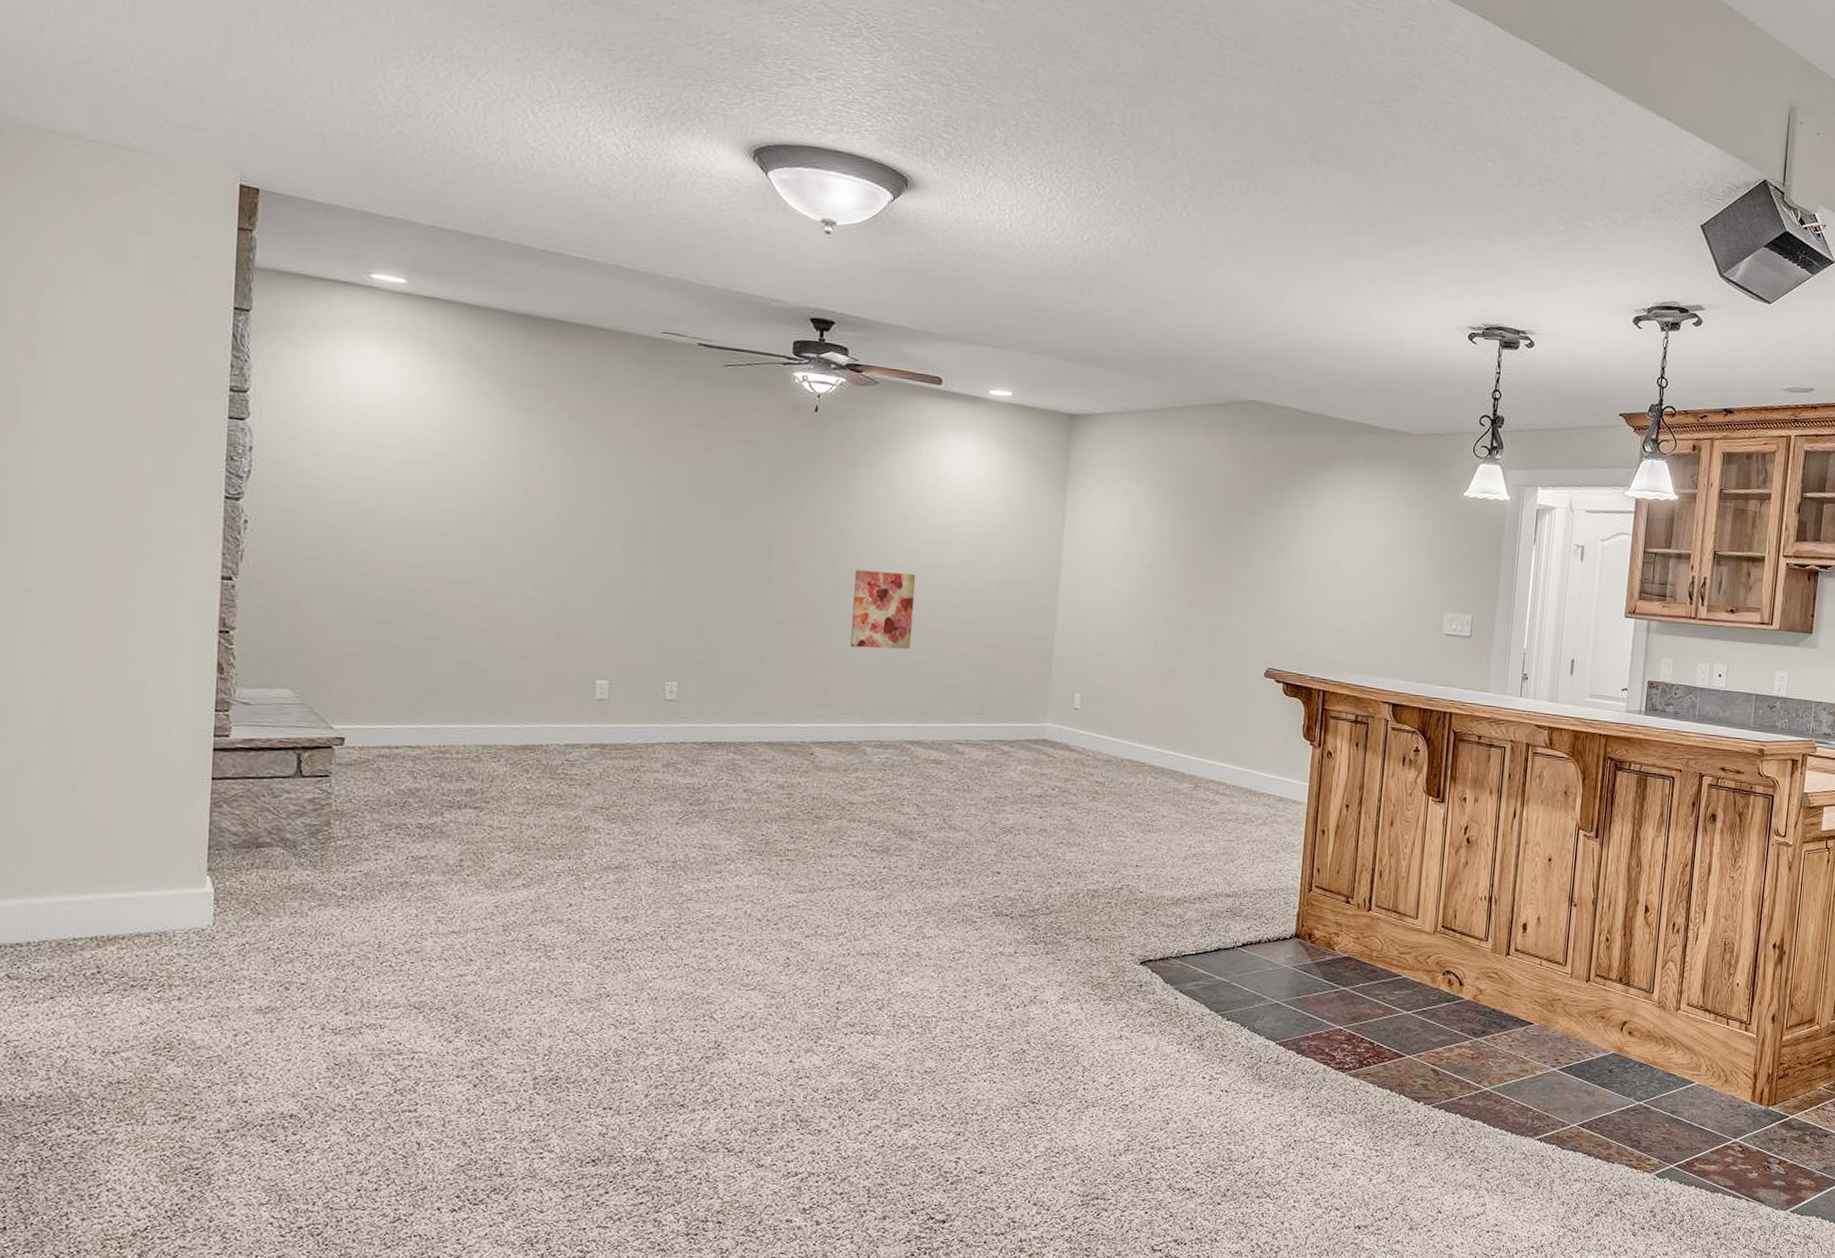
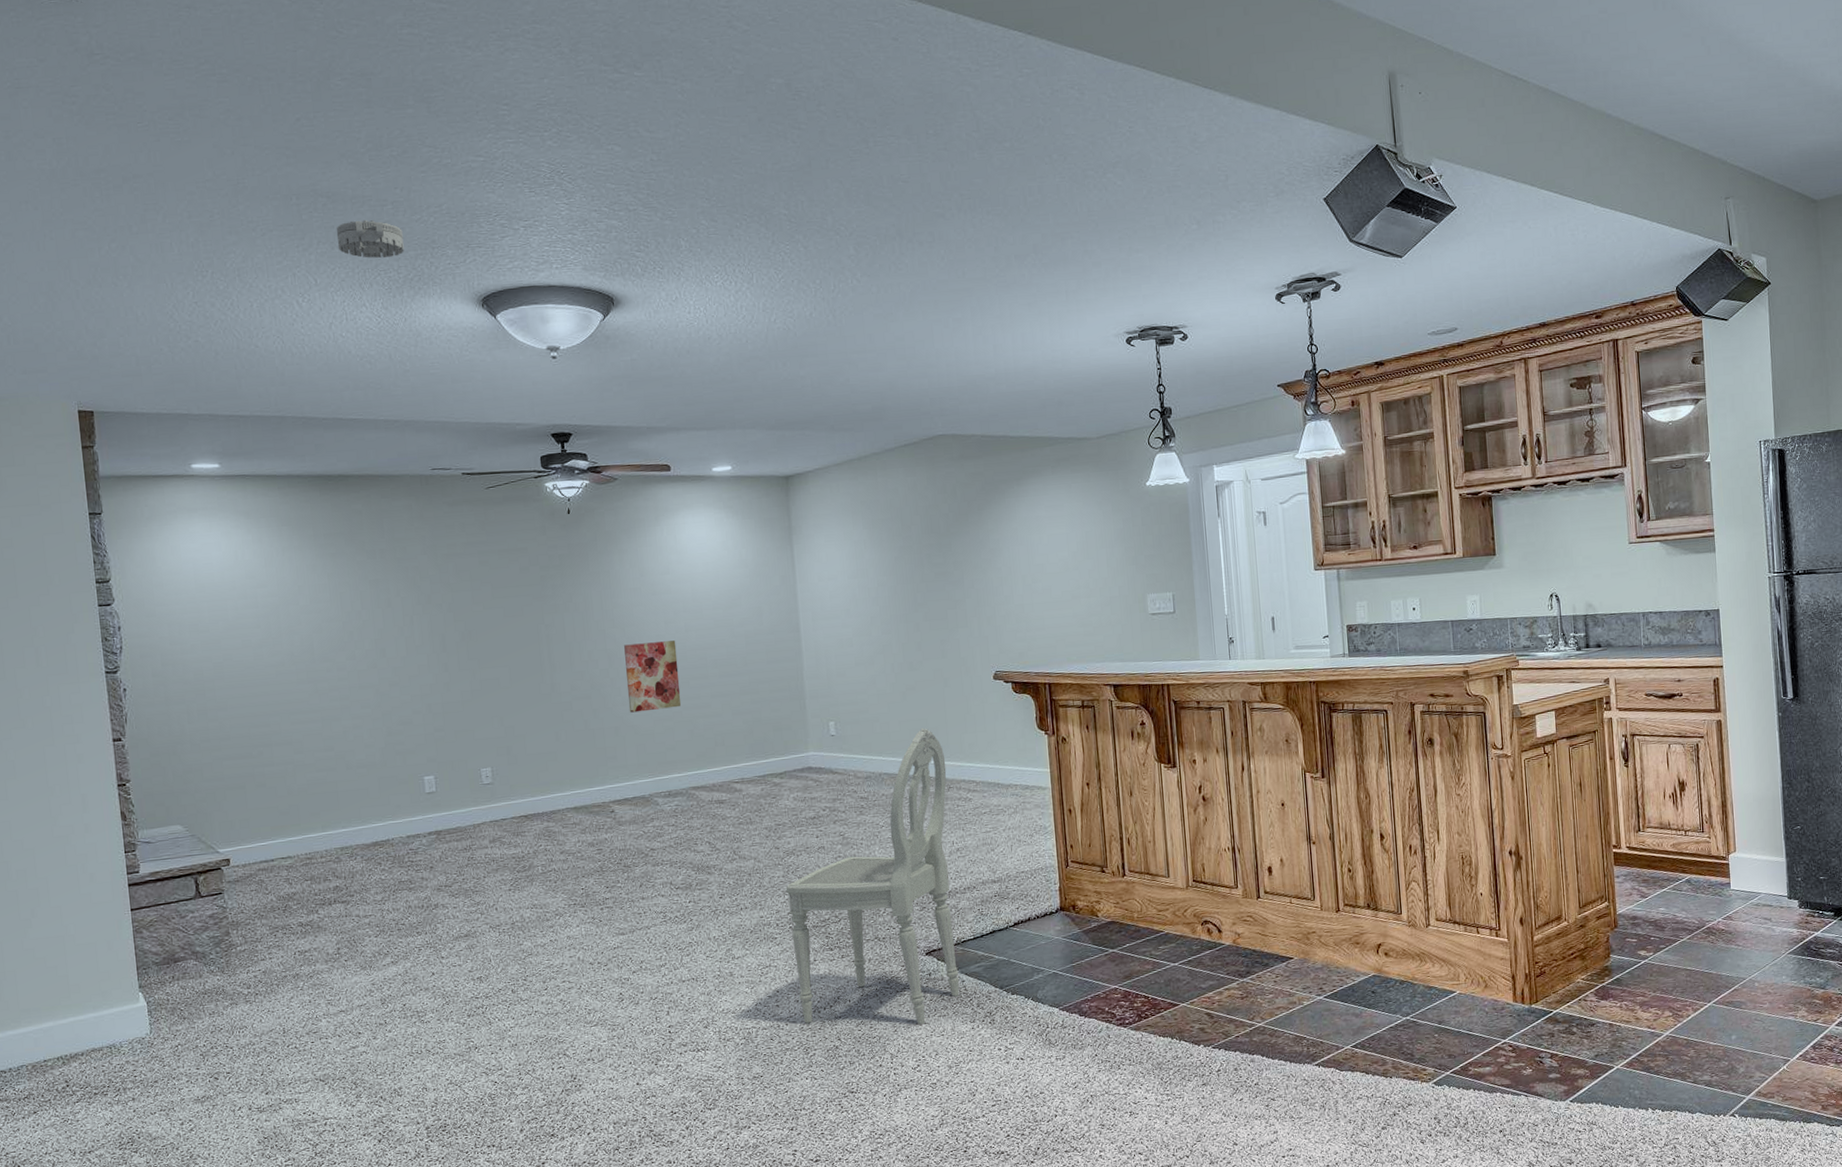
smoke detector: none [591,30,673,82] -> present [336,219,404,259]
dining chair: none [991,717,1197,1039] -> present [785,728,960,1025]

